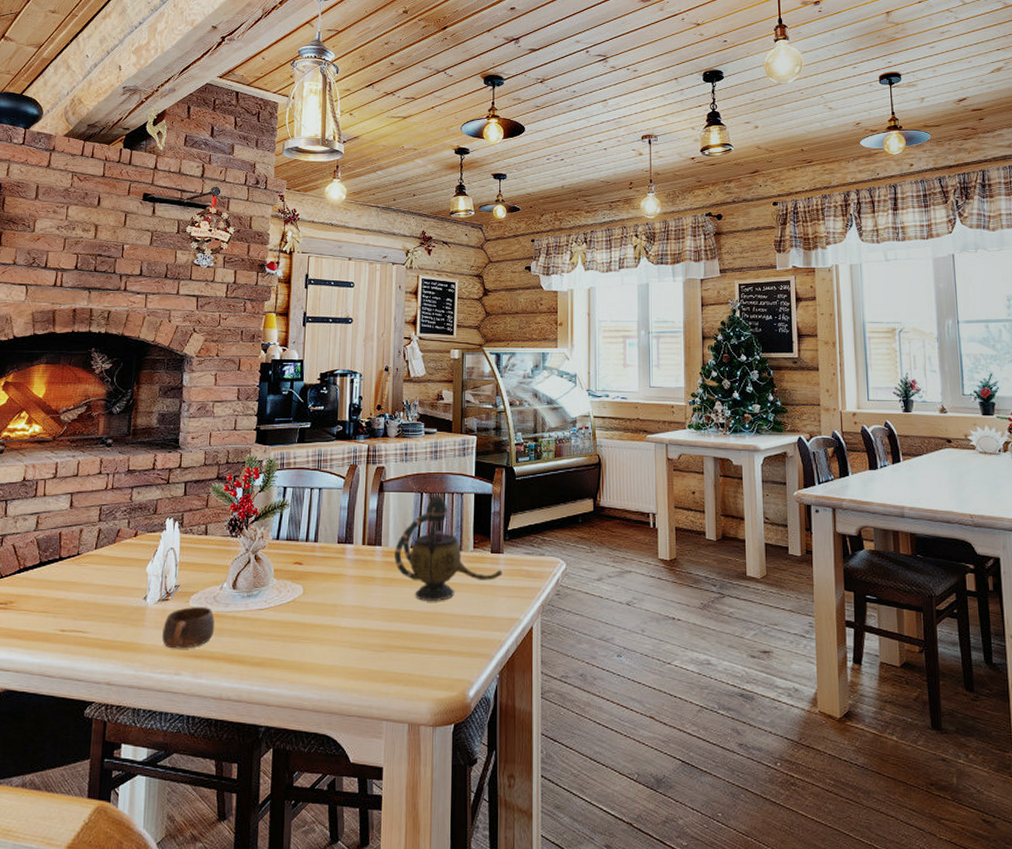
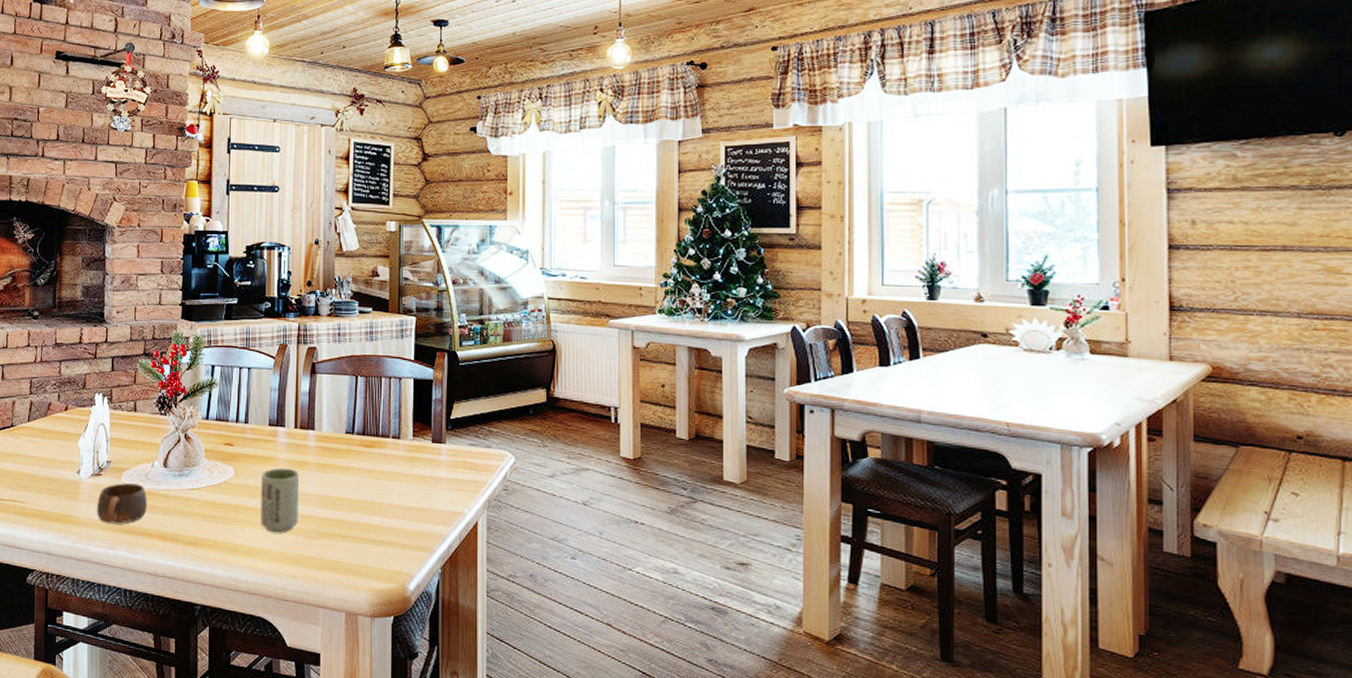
cup: none [327,583,365,649] -> present [260,467,299,533]
teapot: present [393,494,502,601] -> none [327,377,445,490]

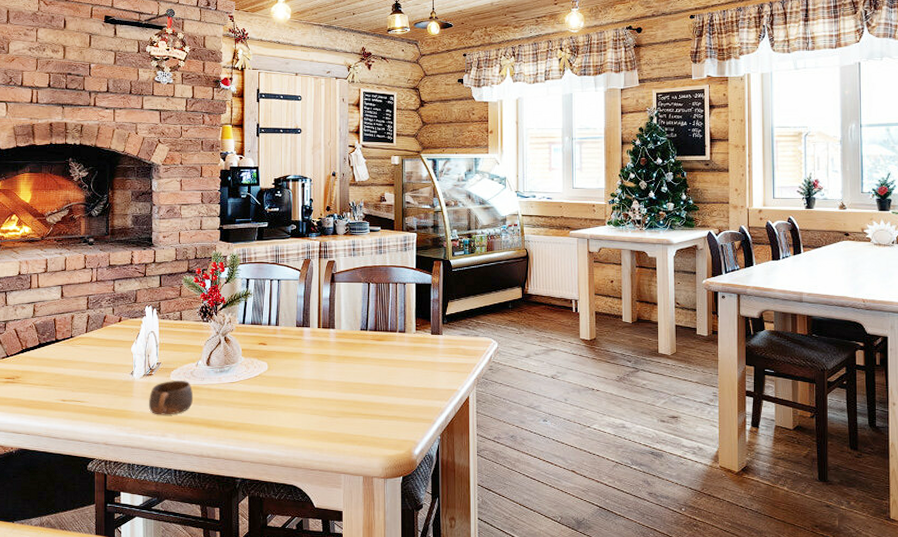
cup: present [260,467,299,533] -> none [290,361,322,415]

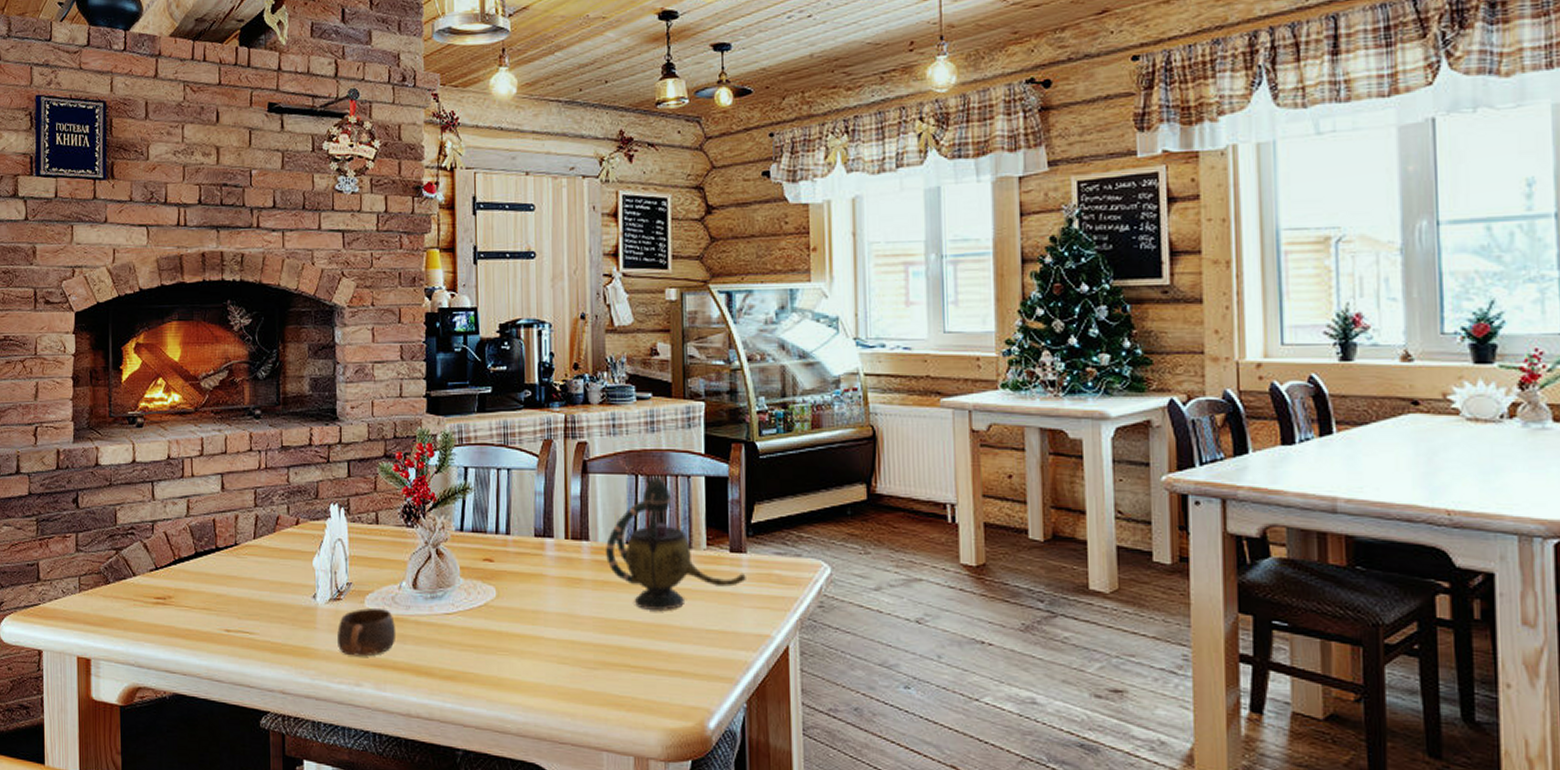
teapot: none [346,284,442,375] -> present [605,476,746,610]

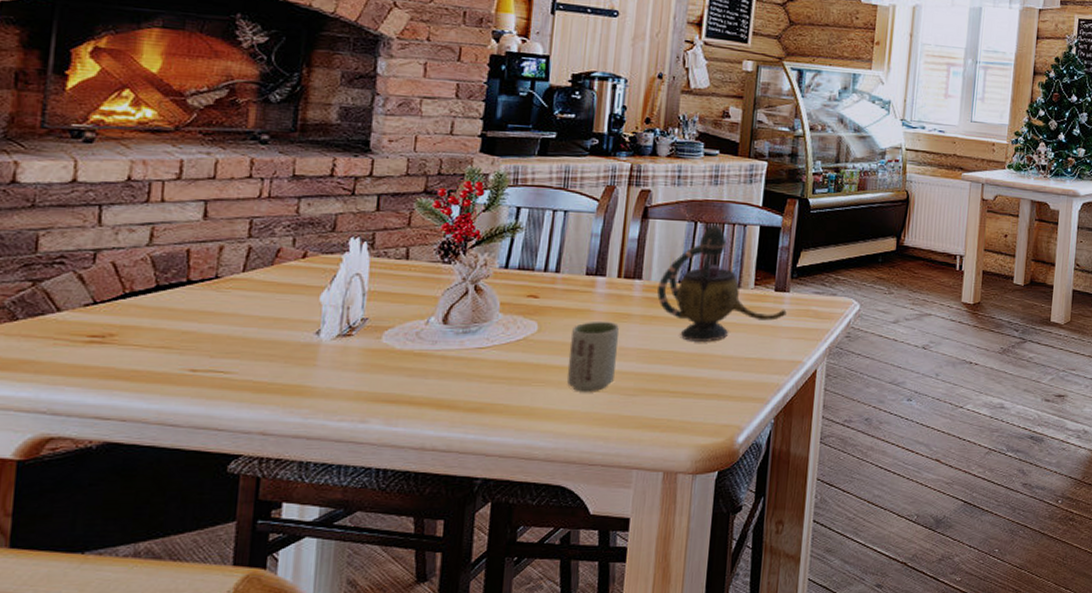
cup: present [337,608,396,657] -> none [342,344,418,393]
cup: none [527,586,573,664] -> present [567,321,619,393]

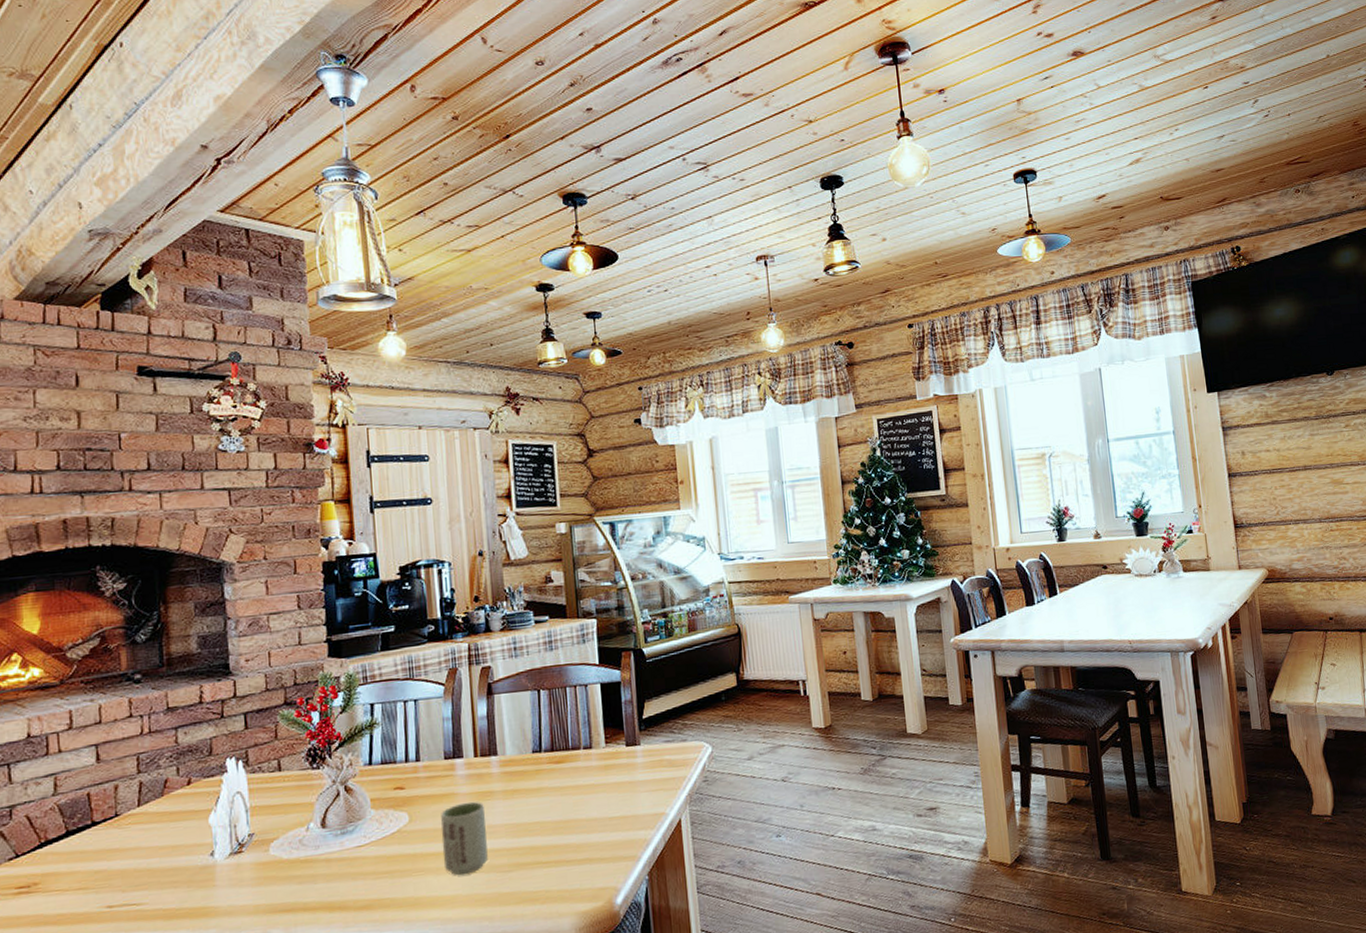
teapot: present [656,223,787,342] -> none [513,689,641,809]

